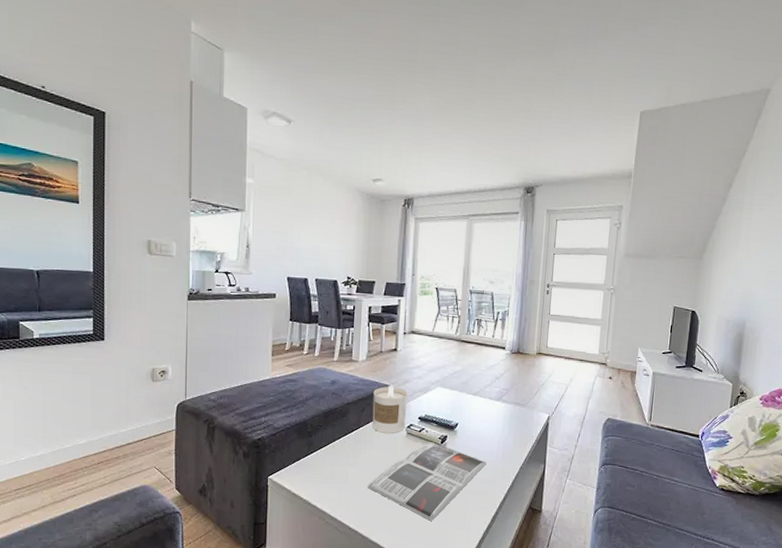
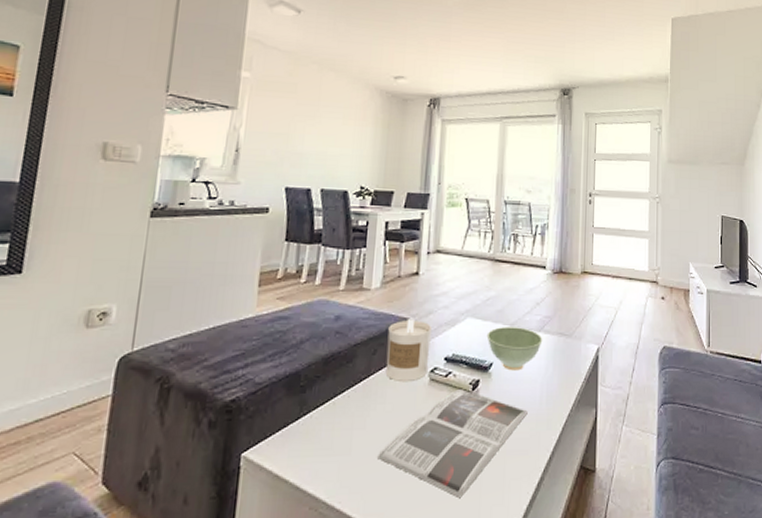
bowl: none [453,395,501,431] -> present [486,327,543,371]

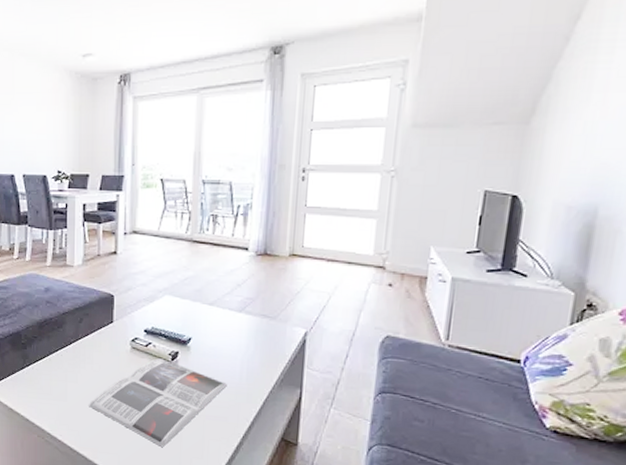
candle: present [385,319,431,383] -> none [91,294,131,348]
bowl: present [486,327,543,371] -> none [185,305,244,347]

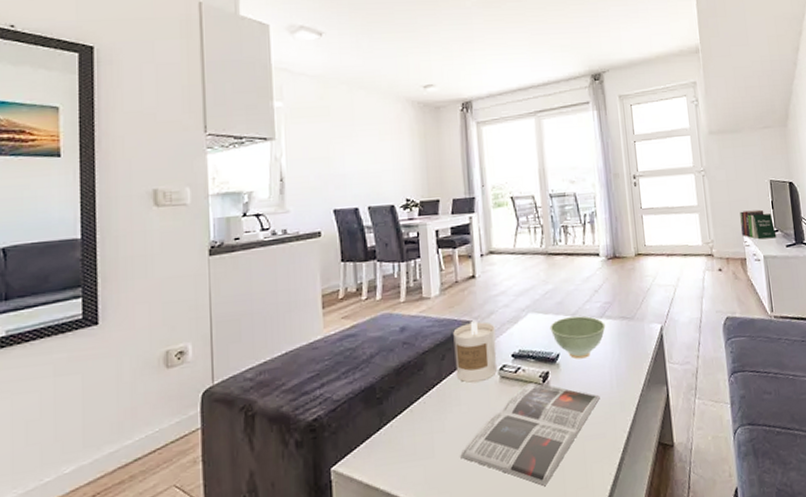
candle: none [91,294,131,348] -> present [453,321,497,383]
bowl: none [185,305,244,347] -> present [550,316,606,359]
books: none [427,223,477,260] -> present [740,209,777,240]

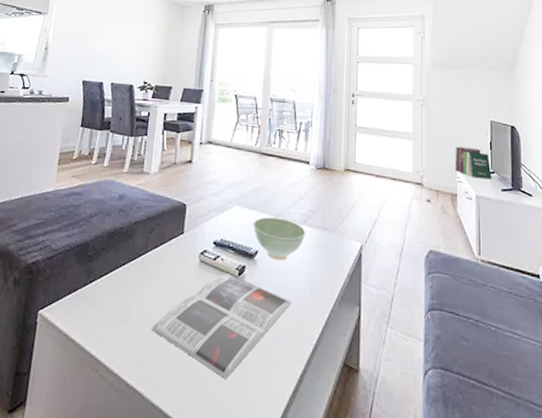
candle: present [453,321,497,383] -> none [160,203,202,262]

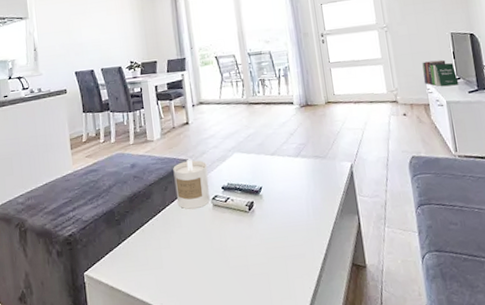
magazine: present [152,272,291,379] -> none [183,209,299,295]
candle: none [160,203,202,262] -> present [173,159,210,210]
bowl: present [252,217,306,261] -> none [253,155,302,192]

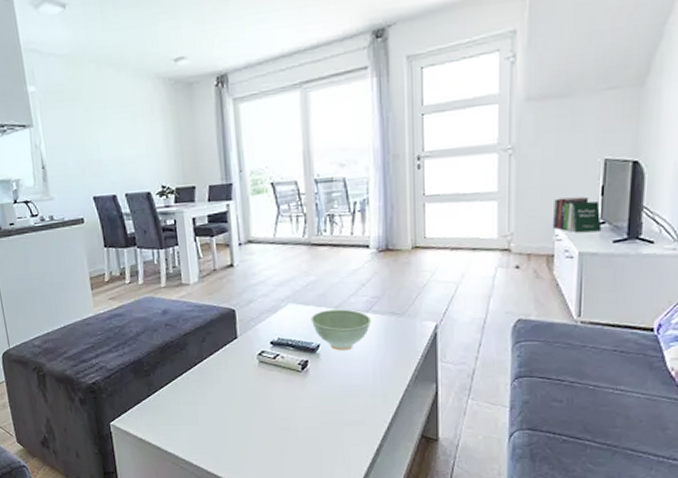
candle: present [173,159,210,210] -> none [212,308,256,365]
bowl: none [253,155,302,192] -> present [310,309,372,351]

